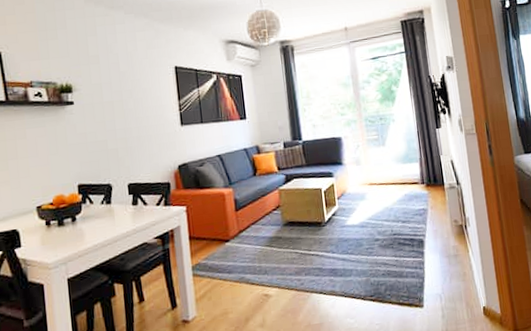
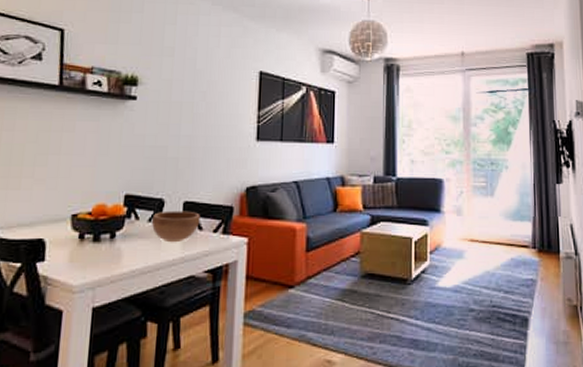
bowl: none [104,191,144,219] -> present [152,210,200,243]

